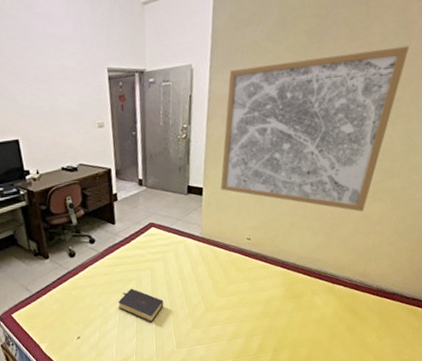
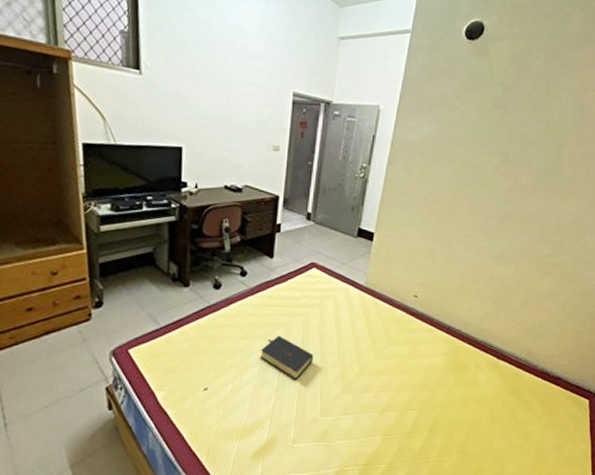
wall art: present [220,45,409,212] -> none [393,118,583,284]

